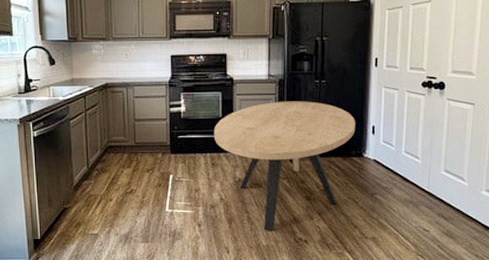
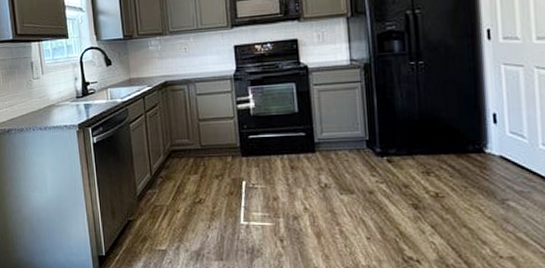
dining table: present [213,101,356,231] -> none [289,87,470,248]

